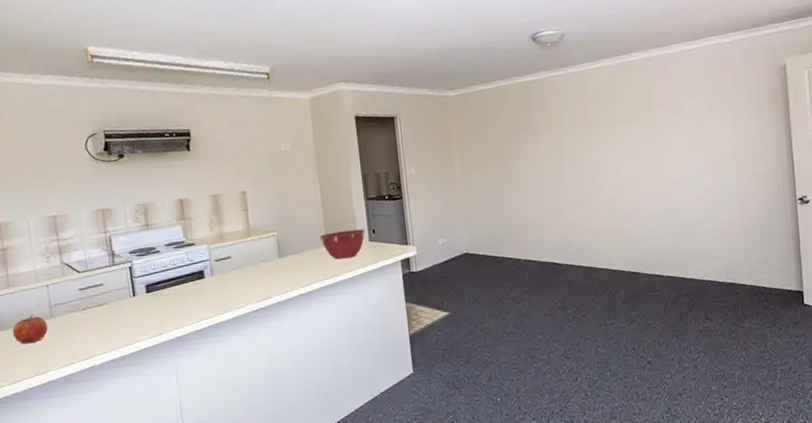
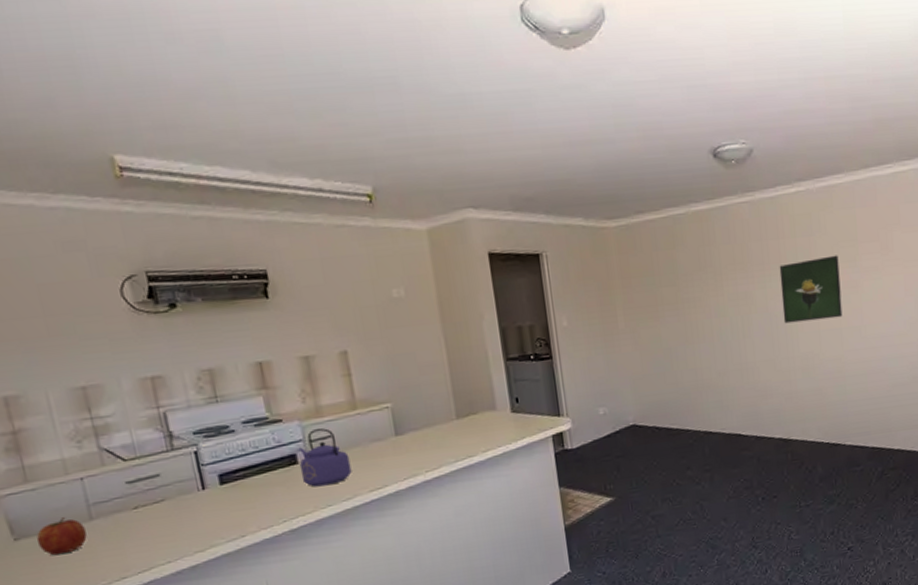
kettle: none [205,251,245,297] -> present [298,428,352,487]
mixing bowl: present [319,229,365,260] -> none [447,397,506,436]
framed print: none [586,117,640,172] -> present [779,255,843,324]

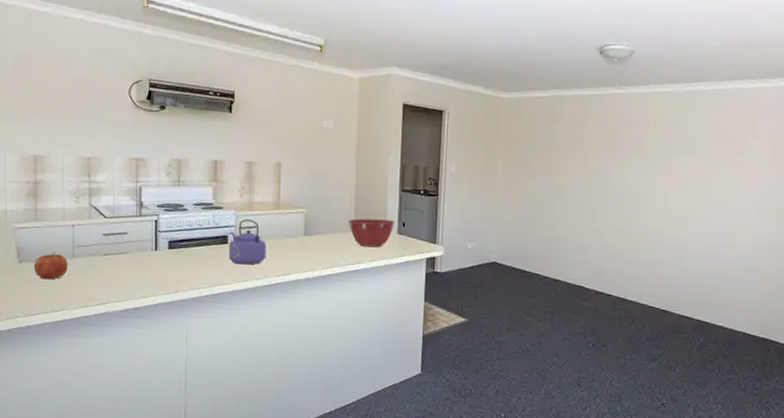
mixing bowl: none [447,397,506,436] -> present [348,218,395,248]
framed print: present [779,255,843,324] -> none [637,149,694,203]

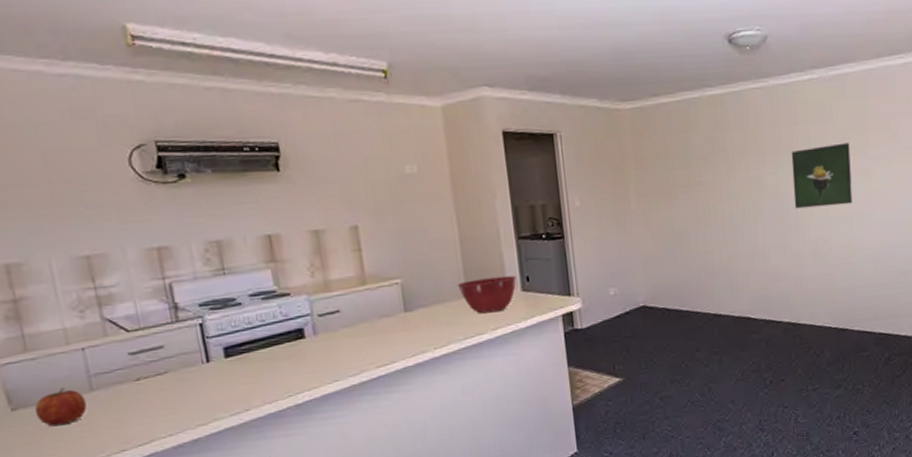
kettle: present [228,219,267,265] -> none [305,303,360,362]
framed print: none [637,149,694,203] -> present [791,142,853,209]

